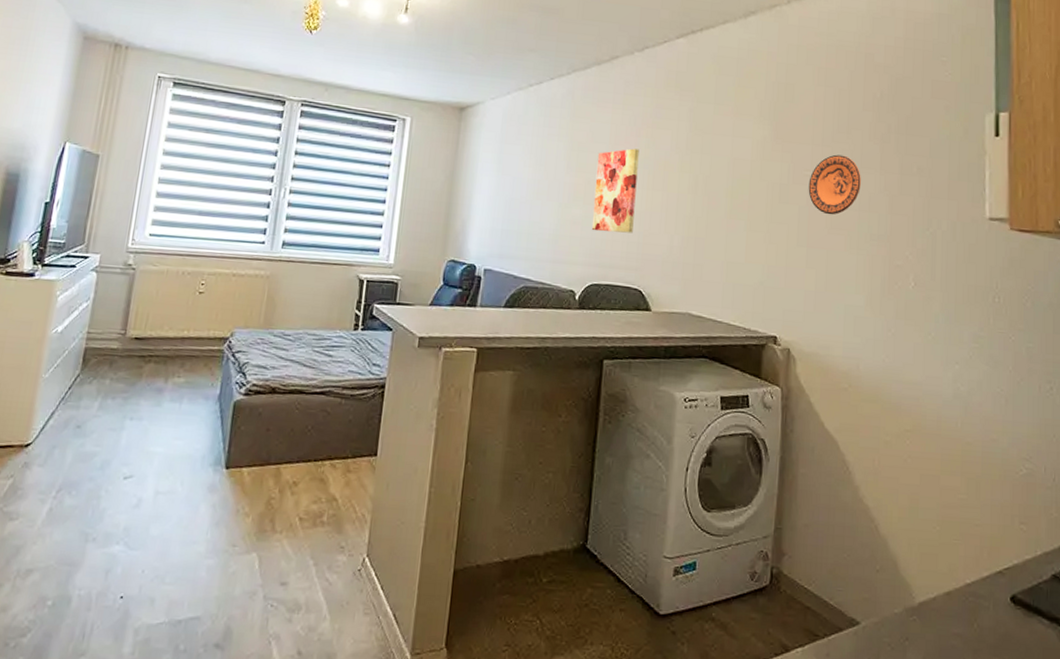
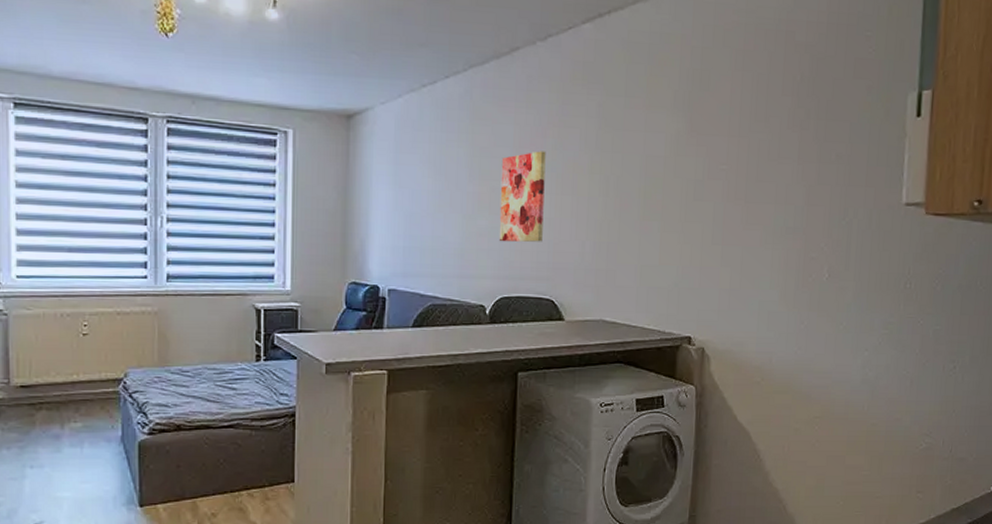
decorative plate: present [808,154,861,215] -> none [724,145,778,210]

